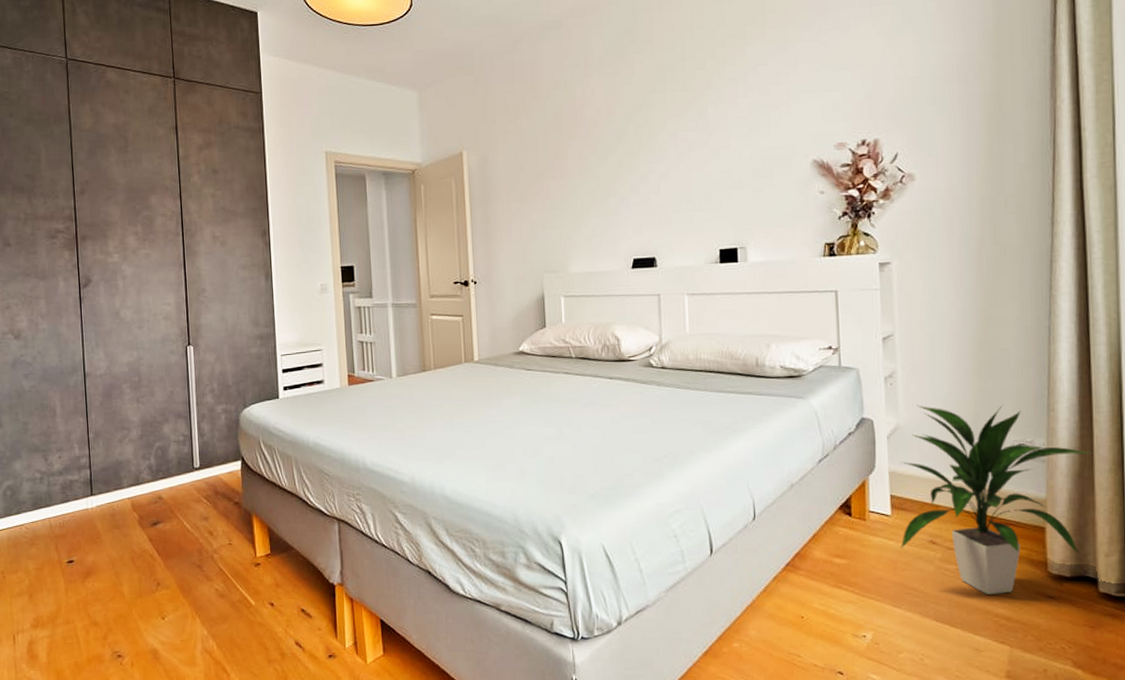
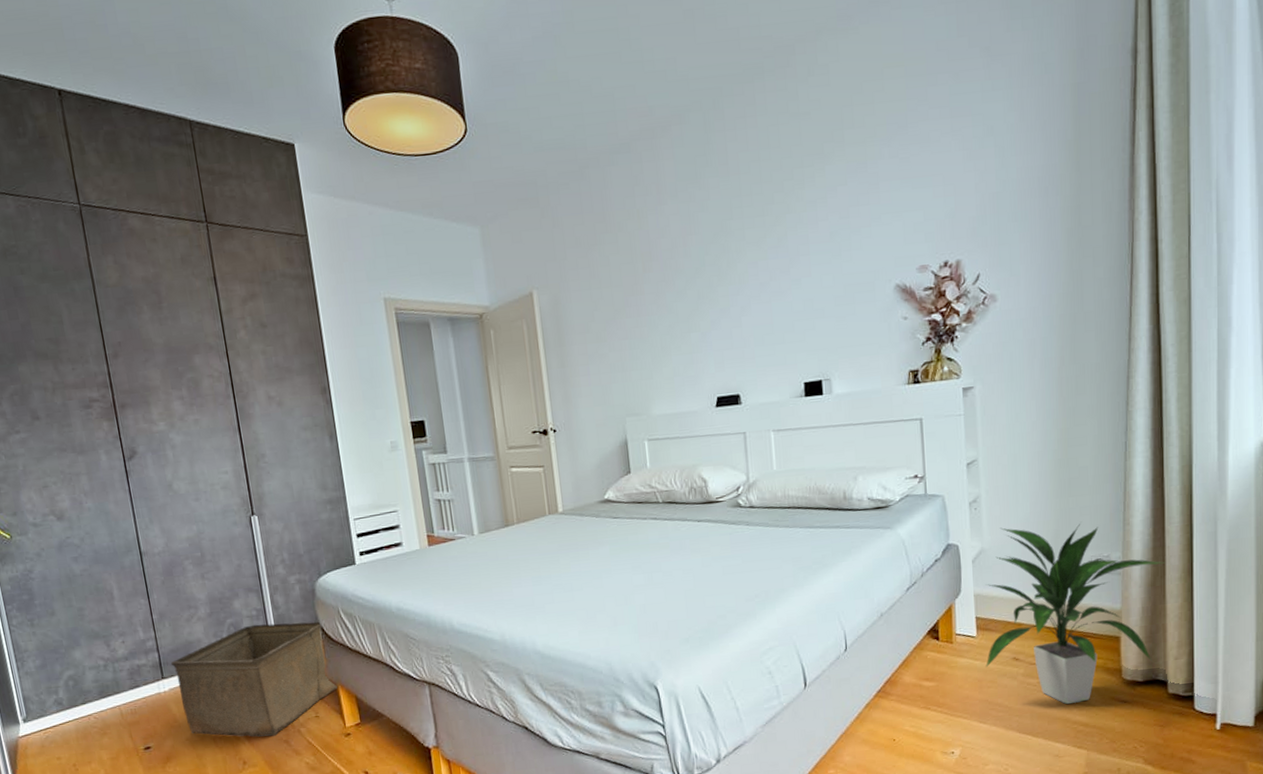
storage bin: none [100,449,253,560] -> present [170,622,338,737]

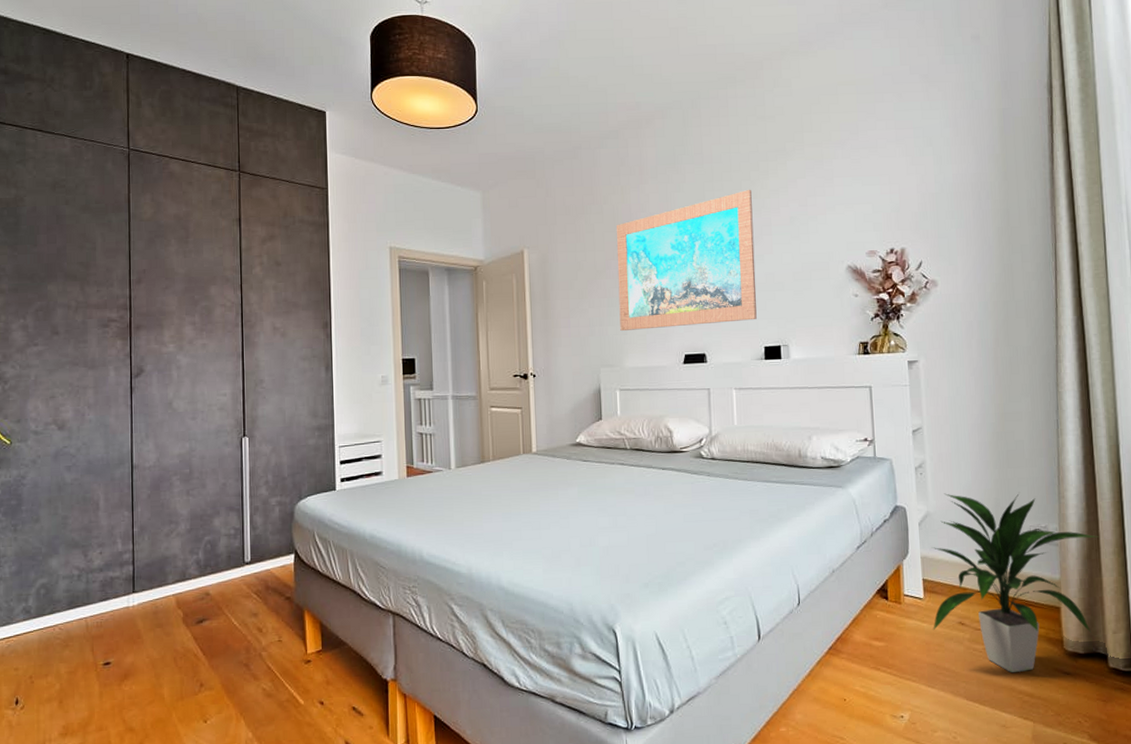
storage bin: present [170,622,338,737] -> none [143,543,305,659]
wall art: none [634,202,795,375] -> present [616,189,757,331]

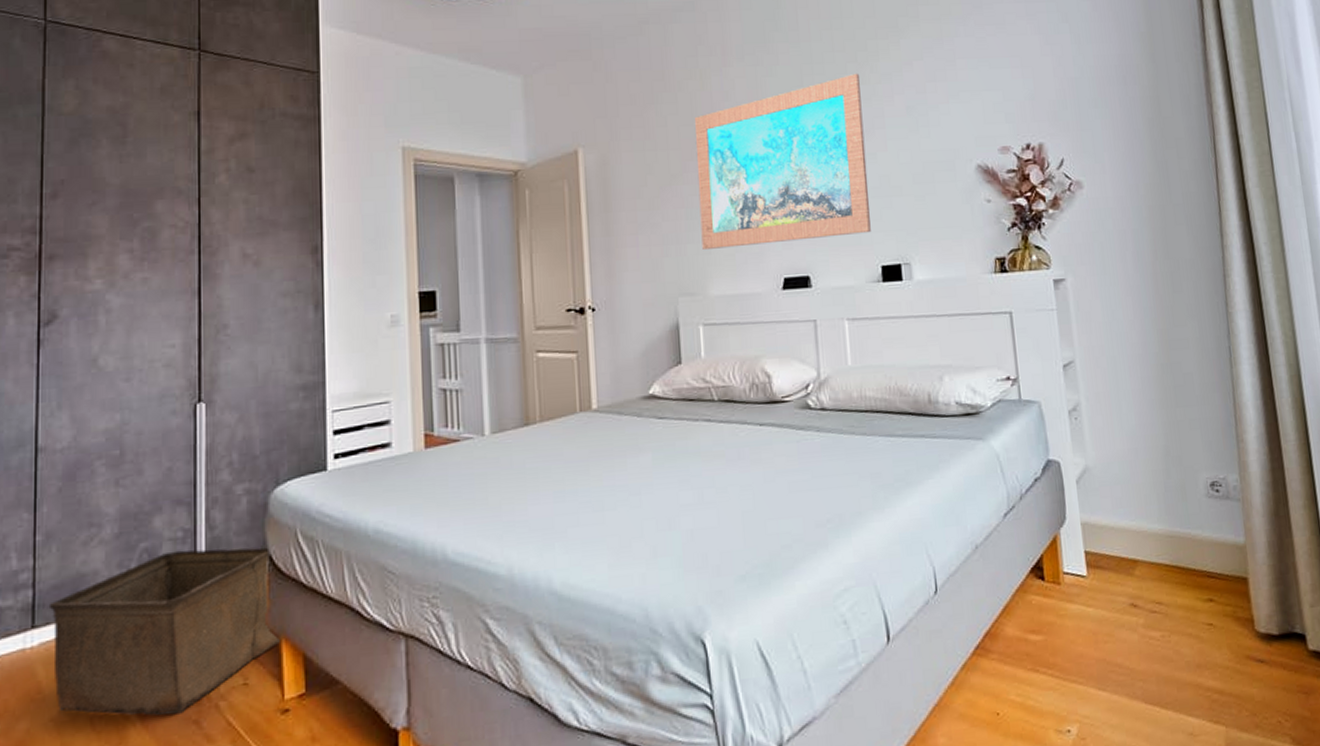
storage bin: none [143,543,305,659] -> present [48,547,282,716]
indoor plant: present [931,493,1099,673] -> none [1093,439,1286,666]

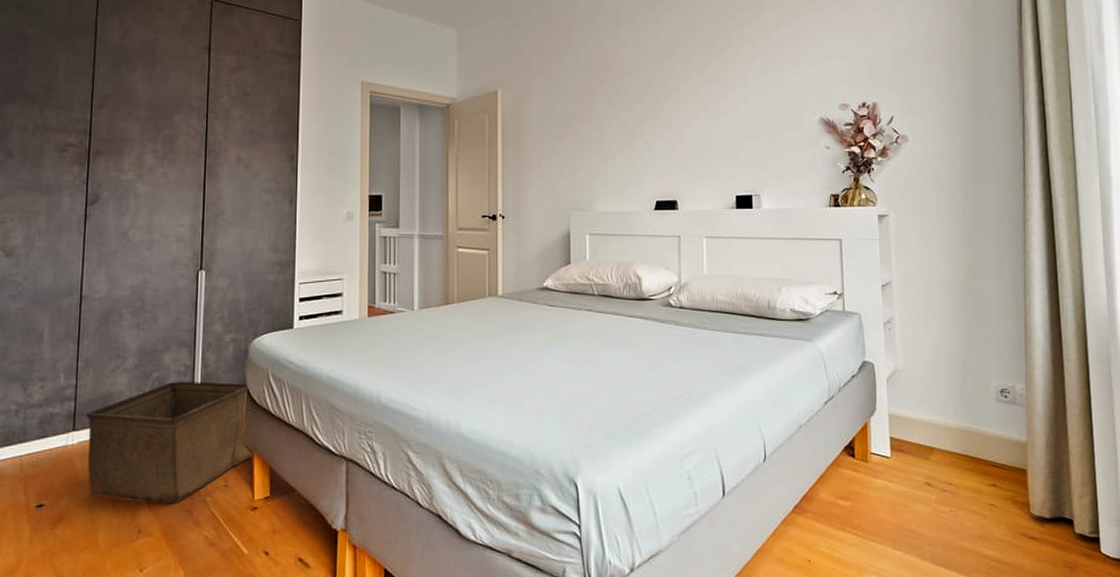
wall art: present [695,73,871,249] -> none [591,38,730,174]

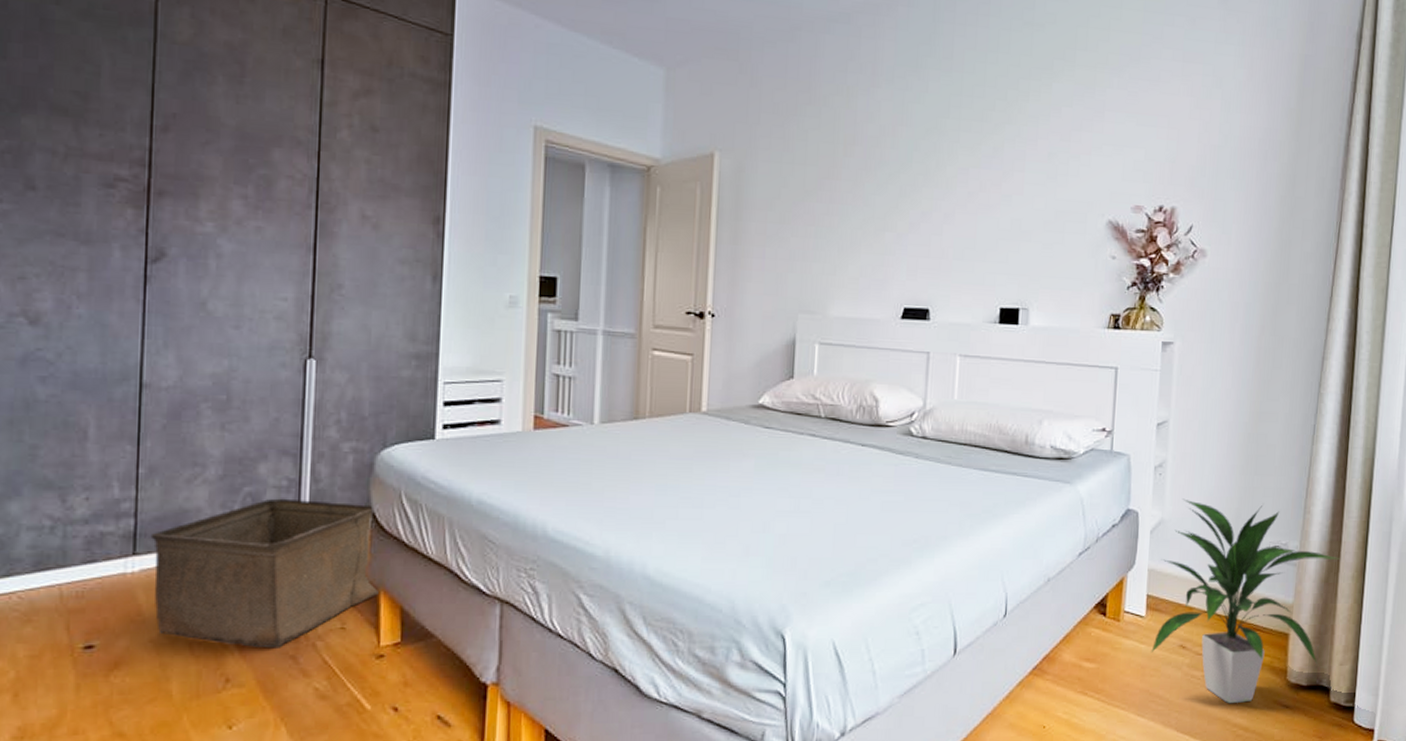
indoor plant: none [899,350,1065,537] -> present [1151,498,1340,704]

